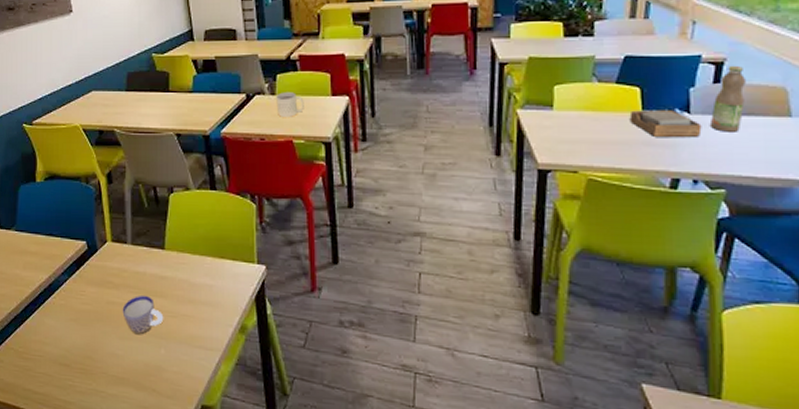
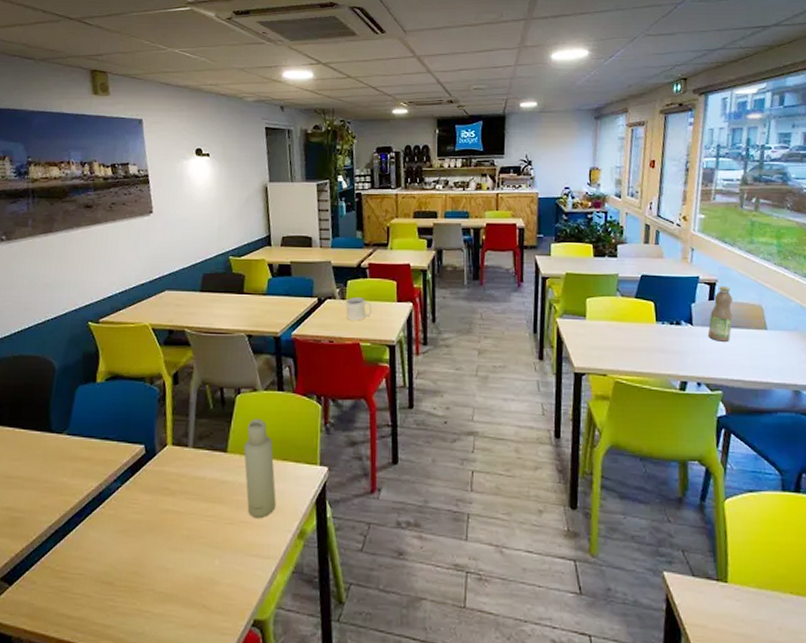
cup: present [122,295,164,335] -> none [176,501,221,545]
bottle: none [181,217,216,312] -> present [243,419,276,517]
napkin holder: present [629,110,702,137] -> none [646,321,702,345]

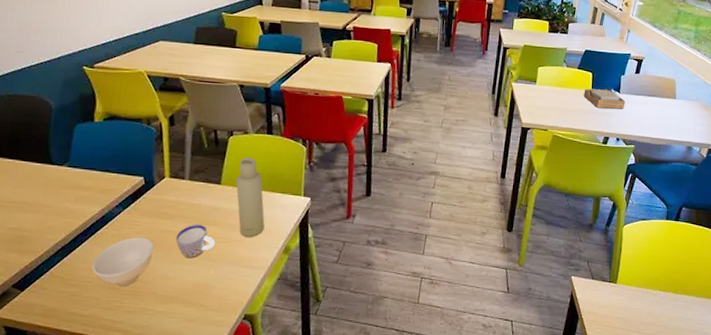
bowl: none [85,518,153,580] -> present [91,237,154,286]
cup: none [176,501,221,545] -> present [175,224,216,259]
mug: present [346,297,372,322] -> none [331,56,354,78]
napkin holder: none [646,321,702,345] -> present [583,88,626,109]
juice bottle: present [707,285,733,342] -> none [630,62,654,107]

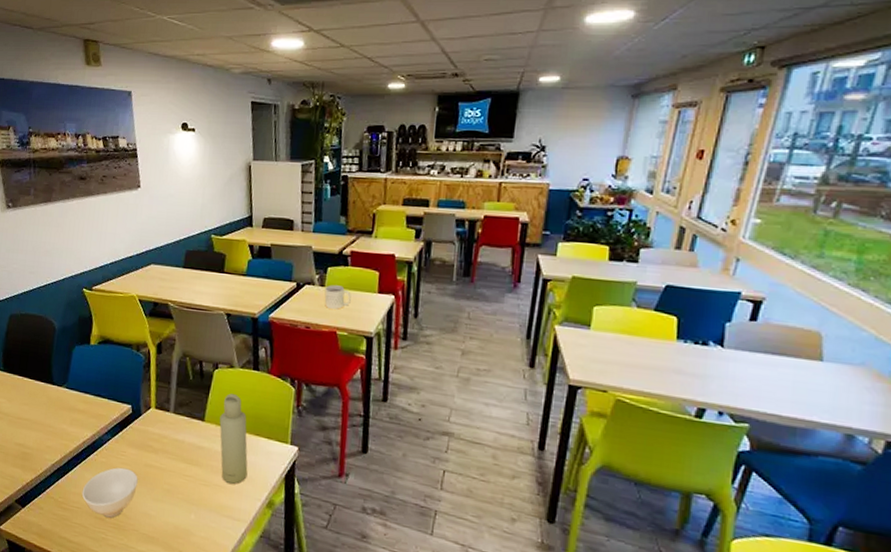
cup: present [175,224,216,259] -> none [158,461,197,499]
mug: none [331,56,354,78] -> present [324,285,351,310]
napkin holder: present [583,88,626,109] -> none [663,338,733,371]

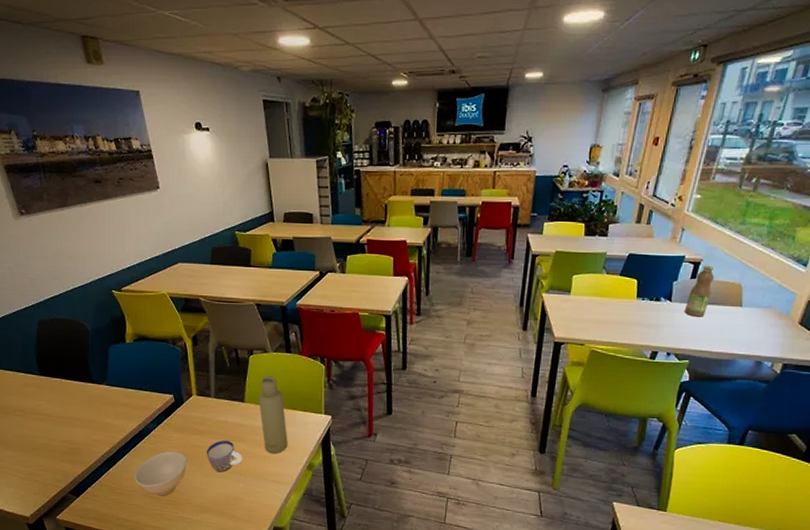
cup: none [158,461,197,499] -> present [206,439,243,472]
mug: present [324,285,351,310] -> none [346,271,370,294]
juice bottle: none [741,305,782,370] -> present [684,265,714,317]

